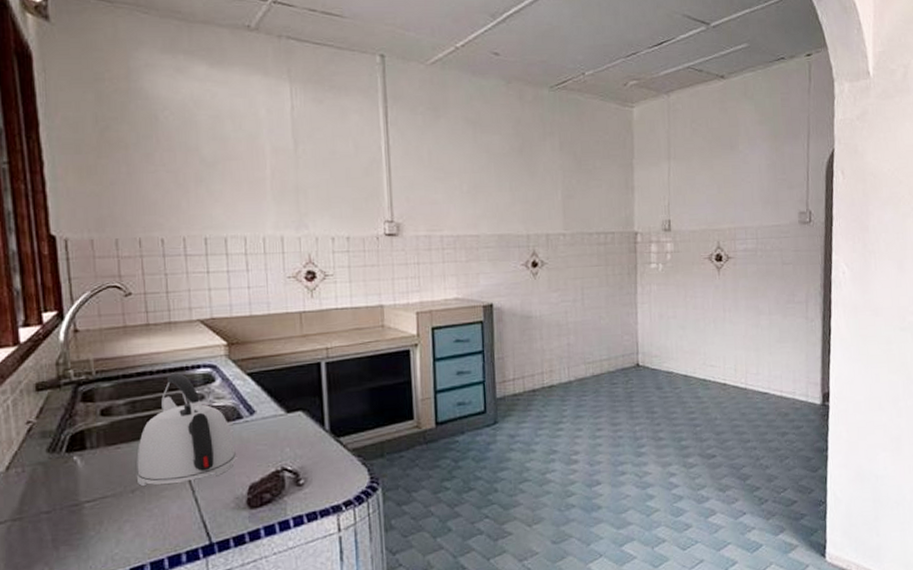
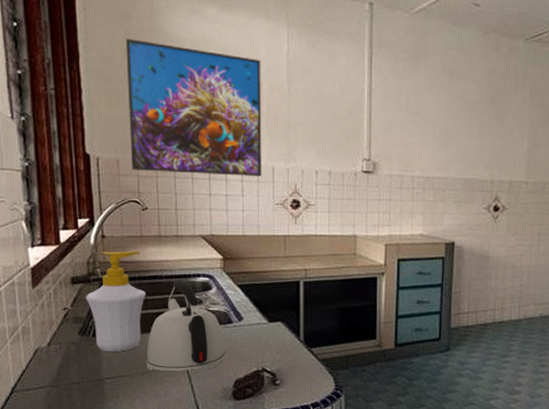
soap bottle: none [55,344,133,469] -> present [86,250,146,352]
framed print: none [98,101,269,251] -> present [126,38,262,176]

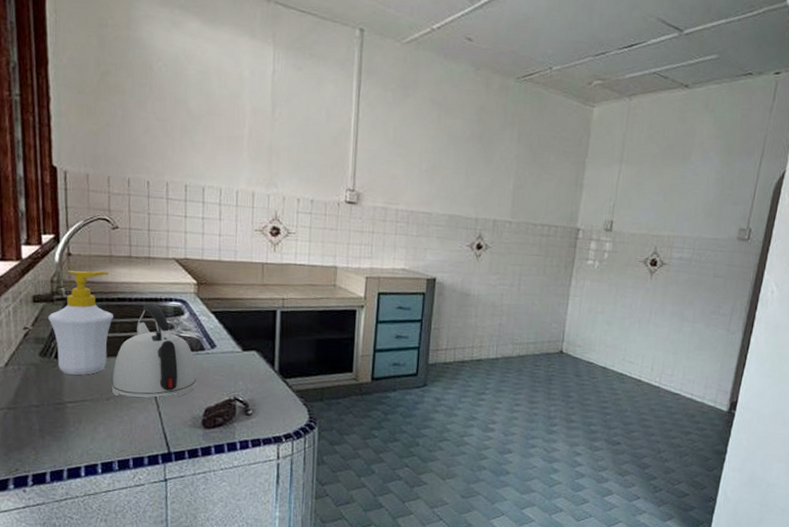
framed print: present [126,38,262,176] -> none [100,46,245,201]

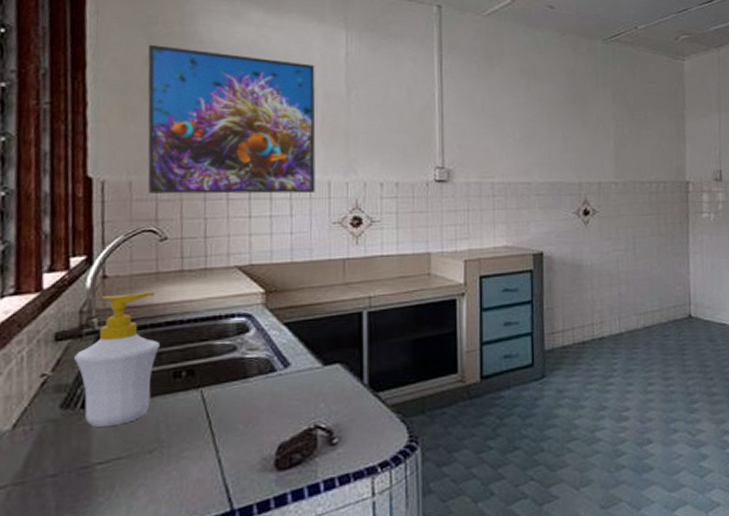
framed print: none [100,46,245,201] -> present [147,44,316,194]
kettle: present [111,302,196,398] -> none [156,322,266,447]

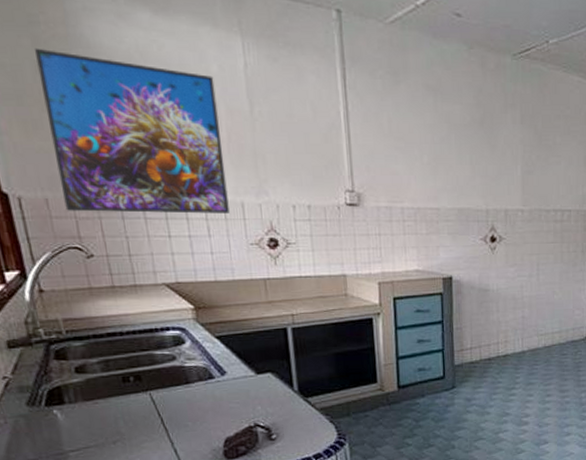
soap bottle: present [74,291,160,427] -> none [29,305,107,422]

